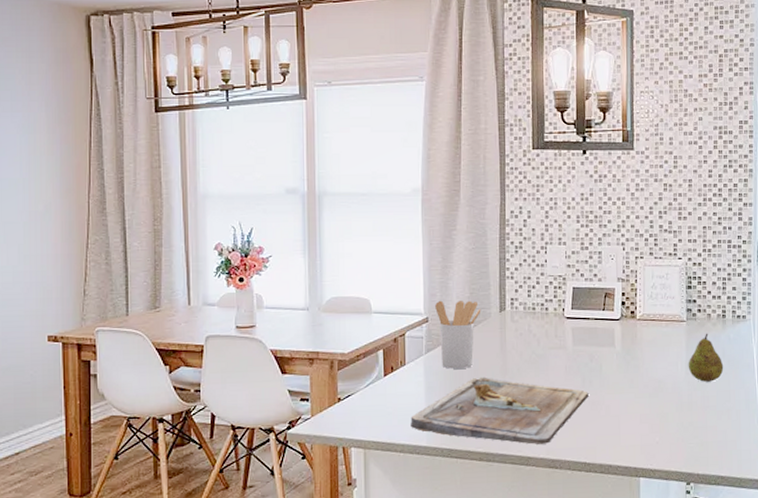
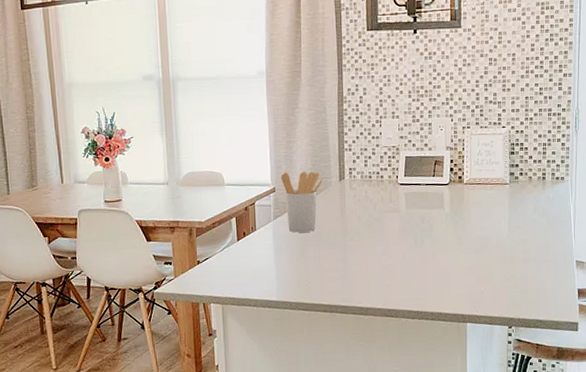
cutting board: present [410,378,589,445] -> none [262,240,421,297]
fruit: present [688,333,724,382] -> none [510,194,543,238]

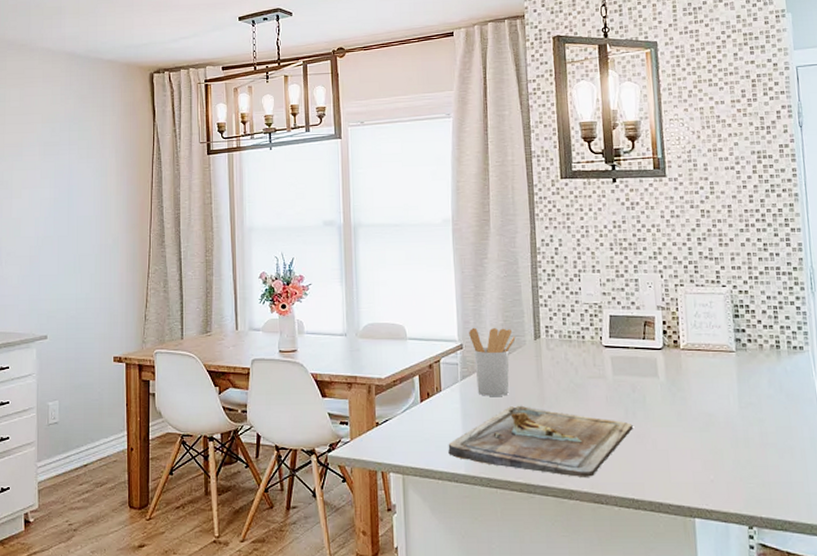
cutting board: none [262,240,421,297] -> present [448,406,633,477]

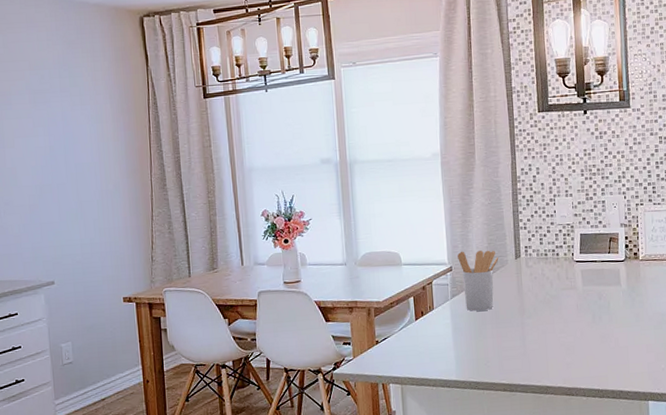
cutting board: present [448,406,633,477] -> none [440,318,599,375]

